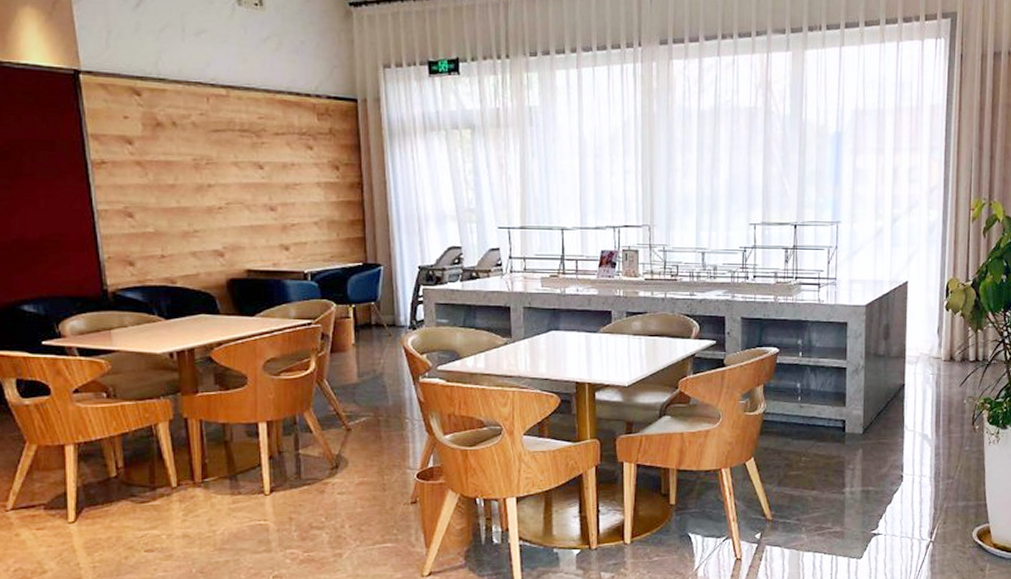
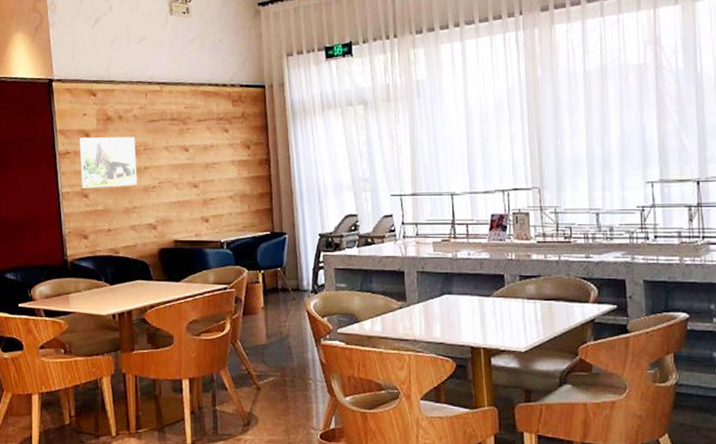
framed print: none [118,145,198,207] -> present [78,136,137,188]

